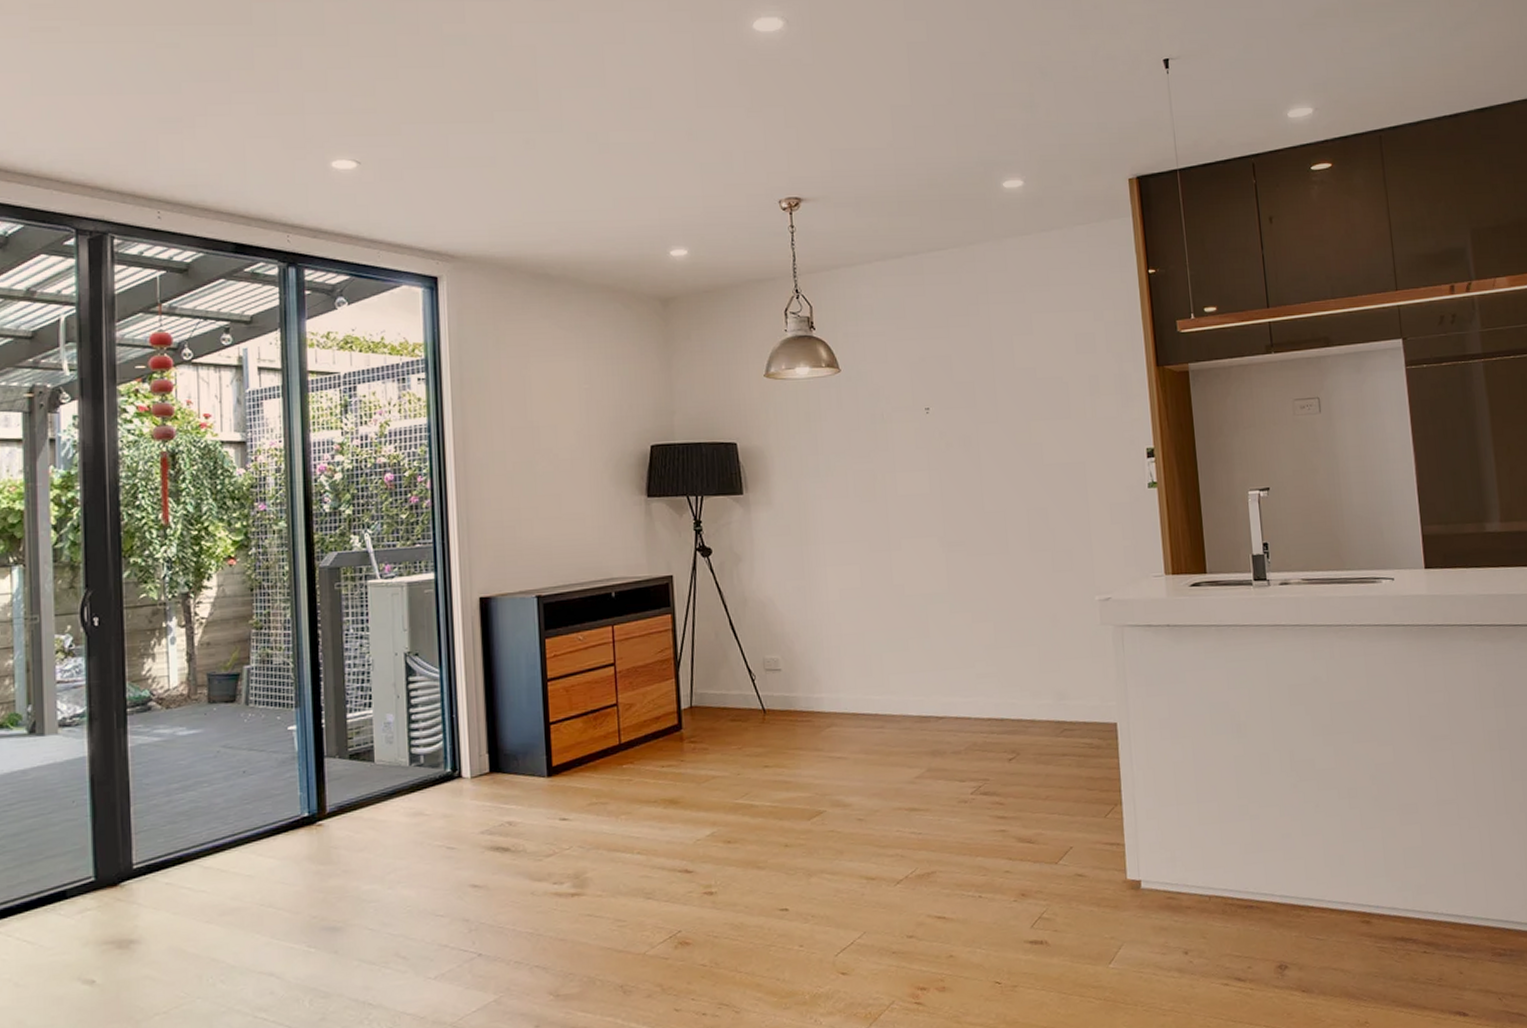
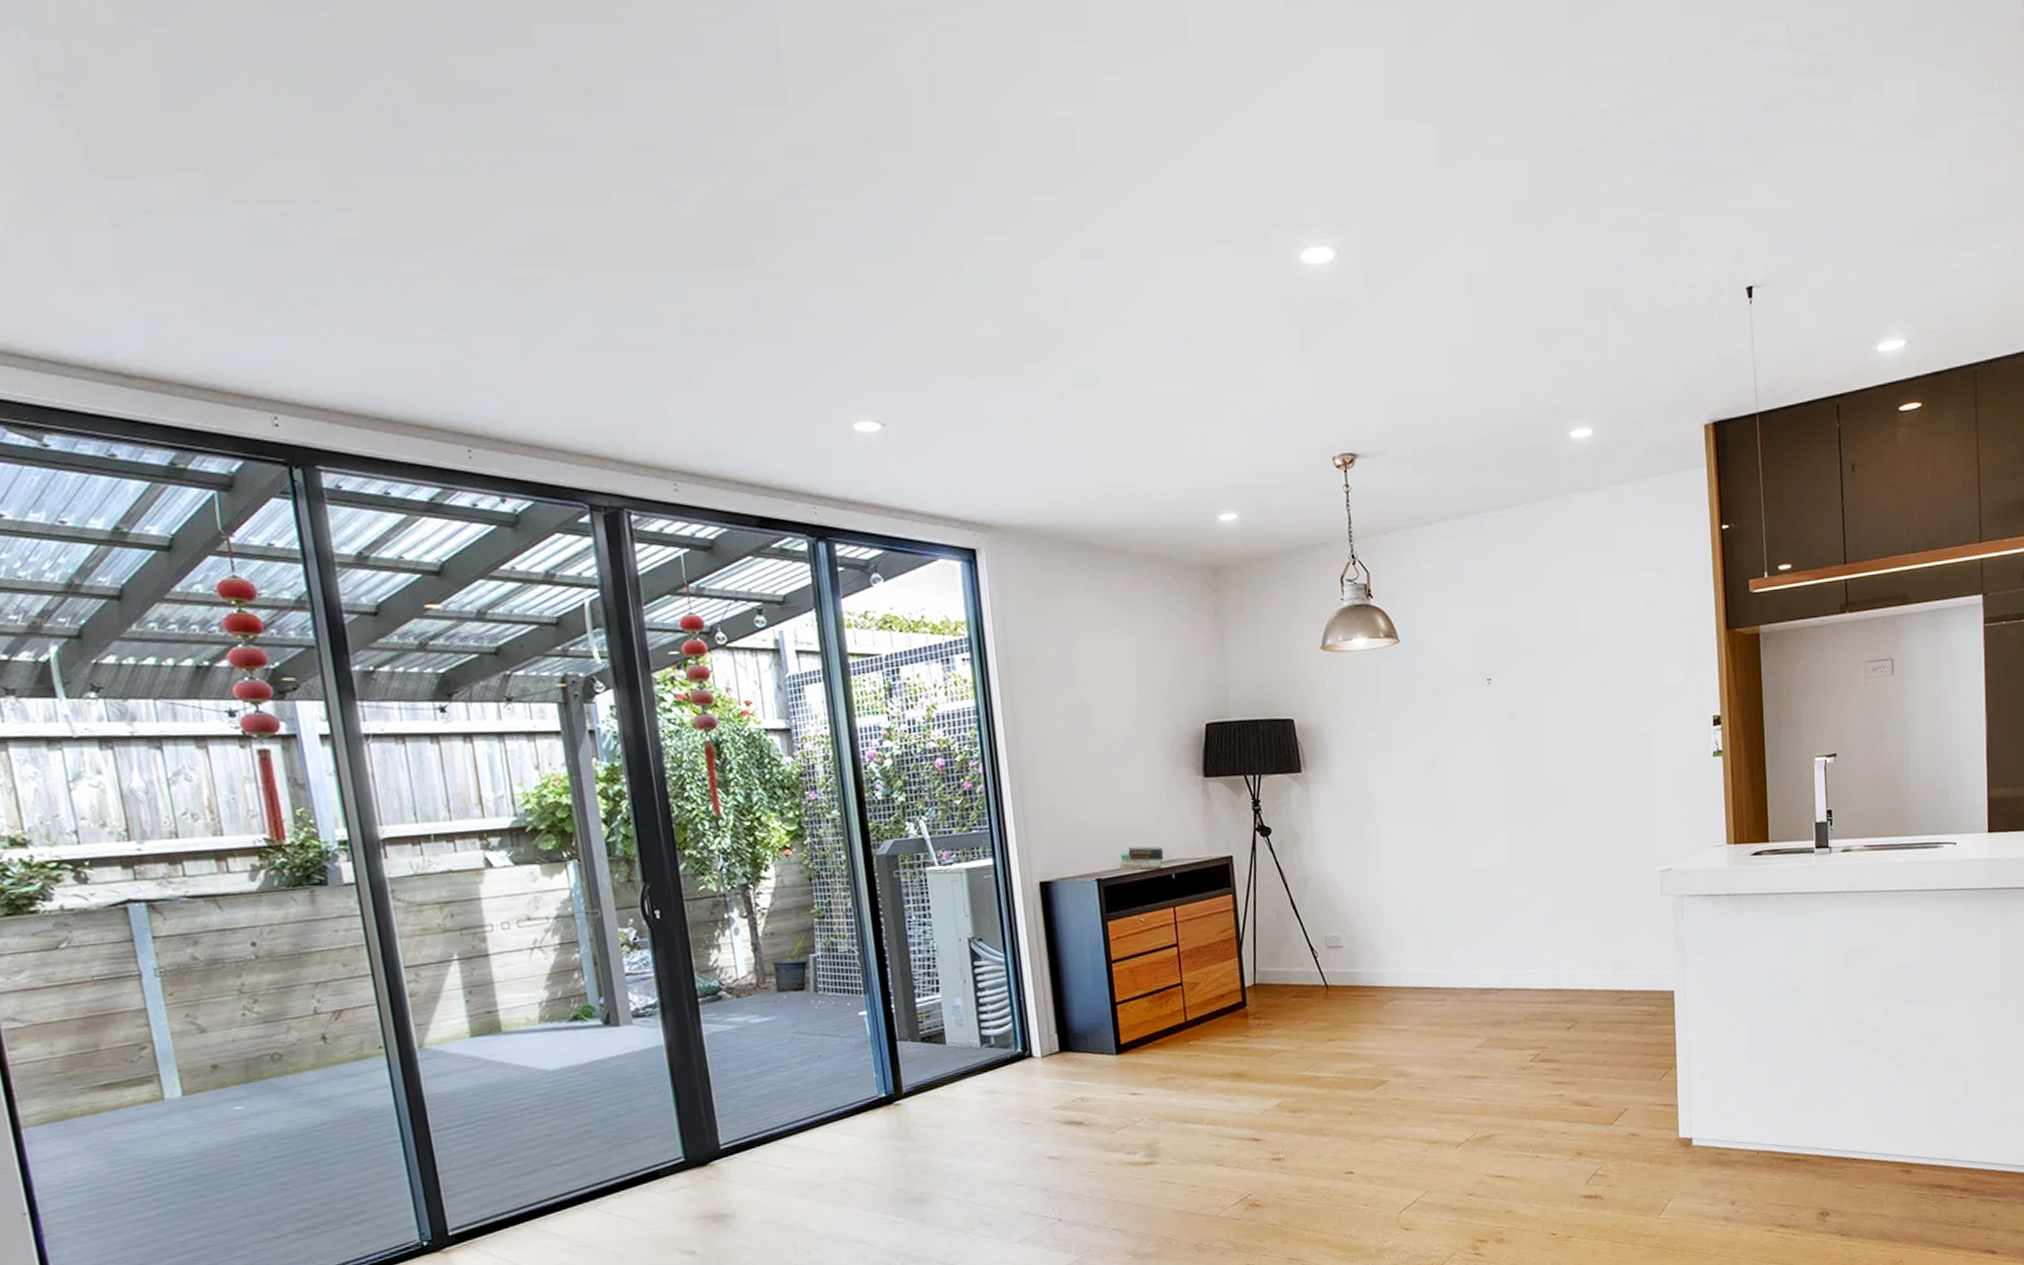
books: none [558,564,605,588] -> present [1118,846,1164,870]

